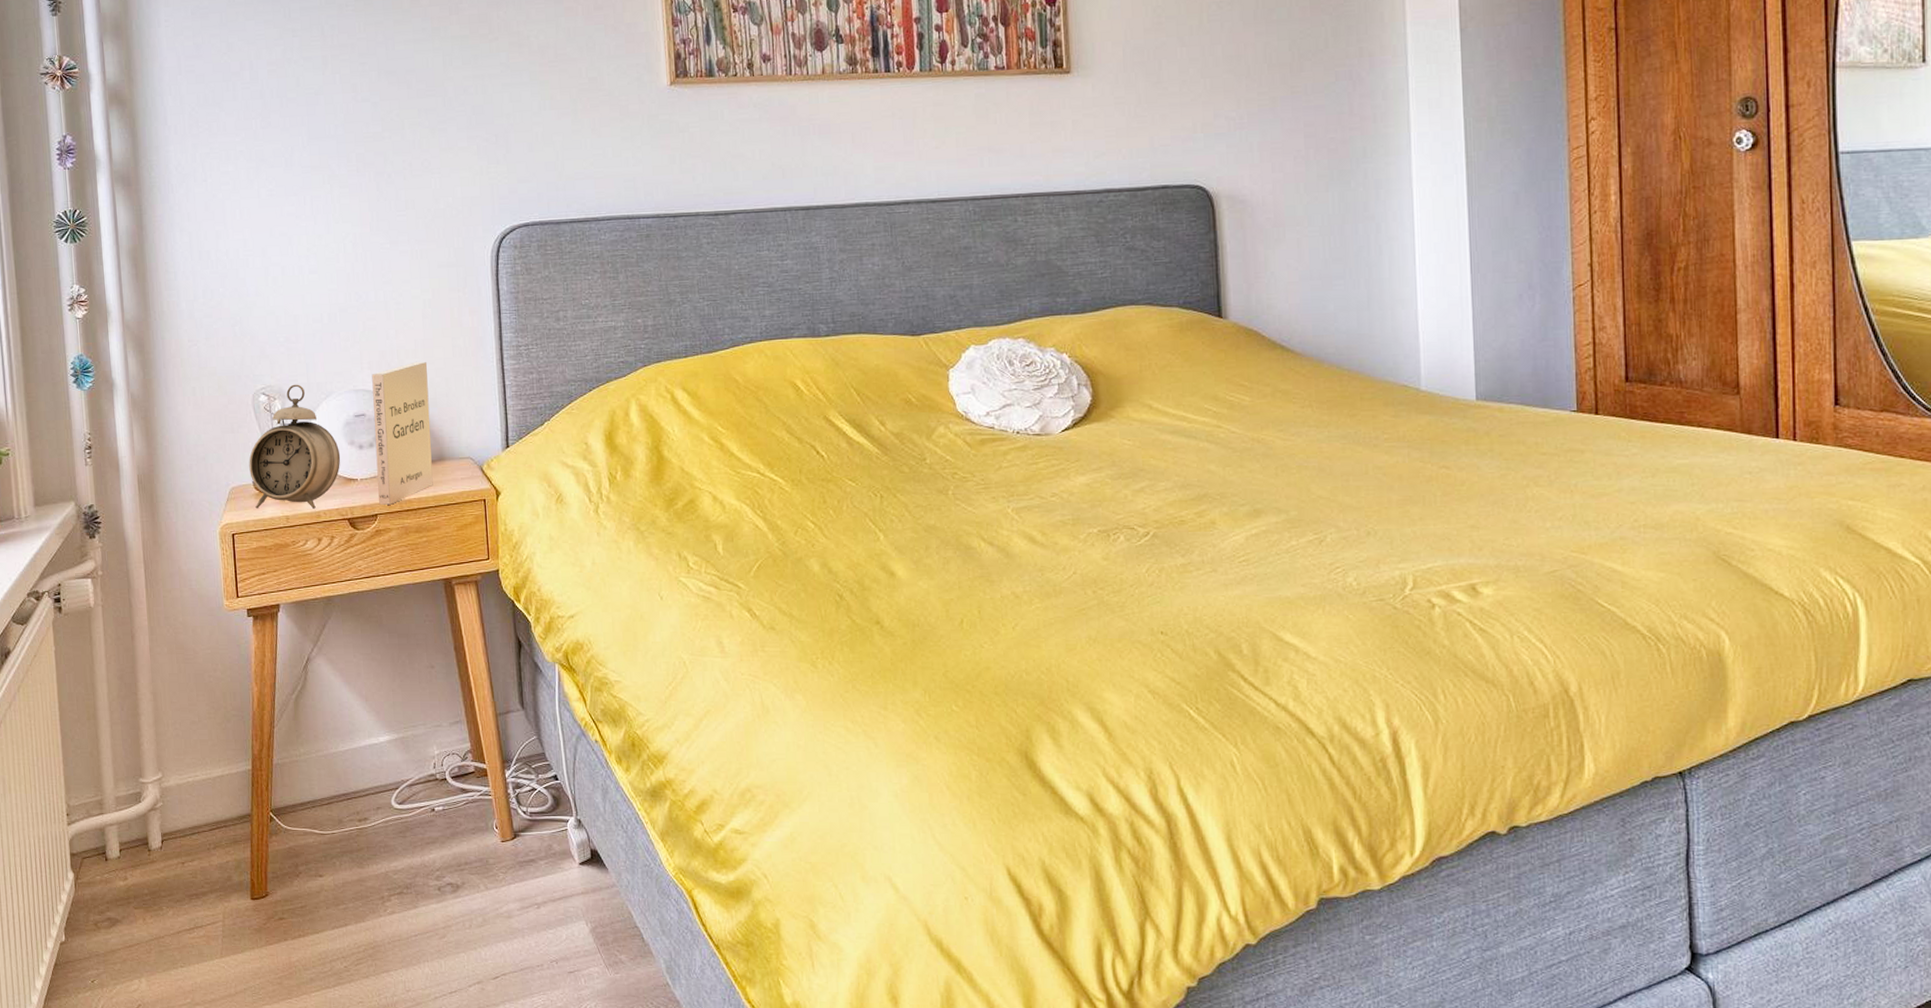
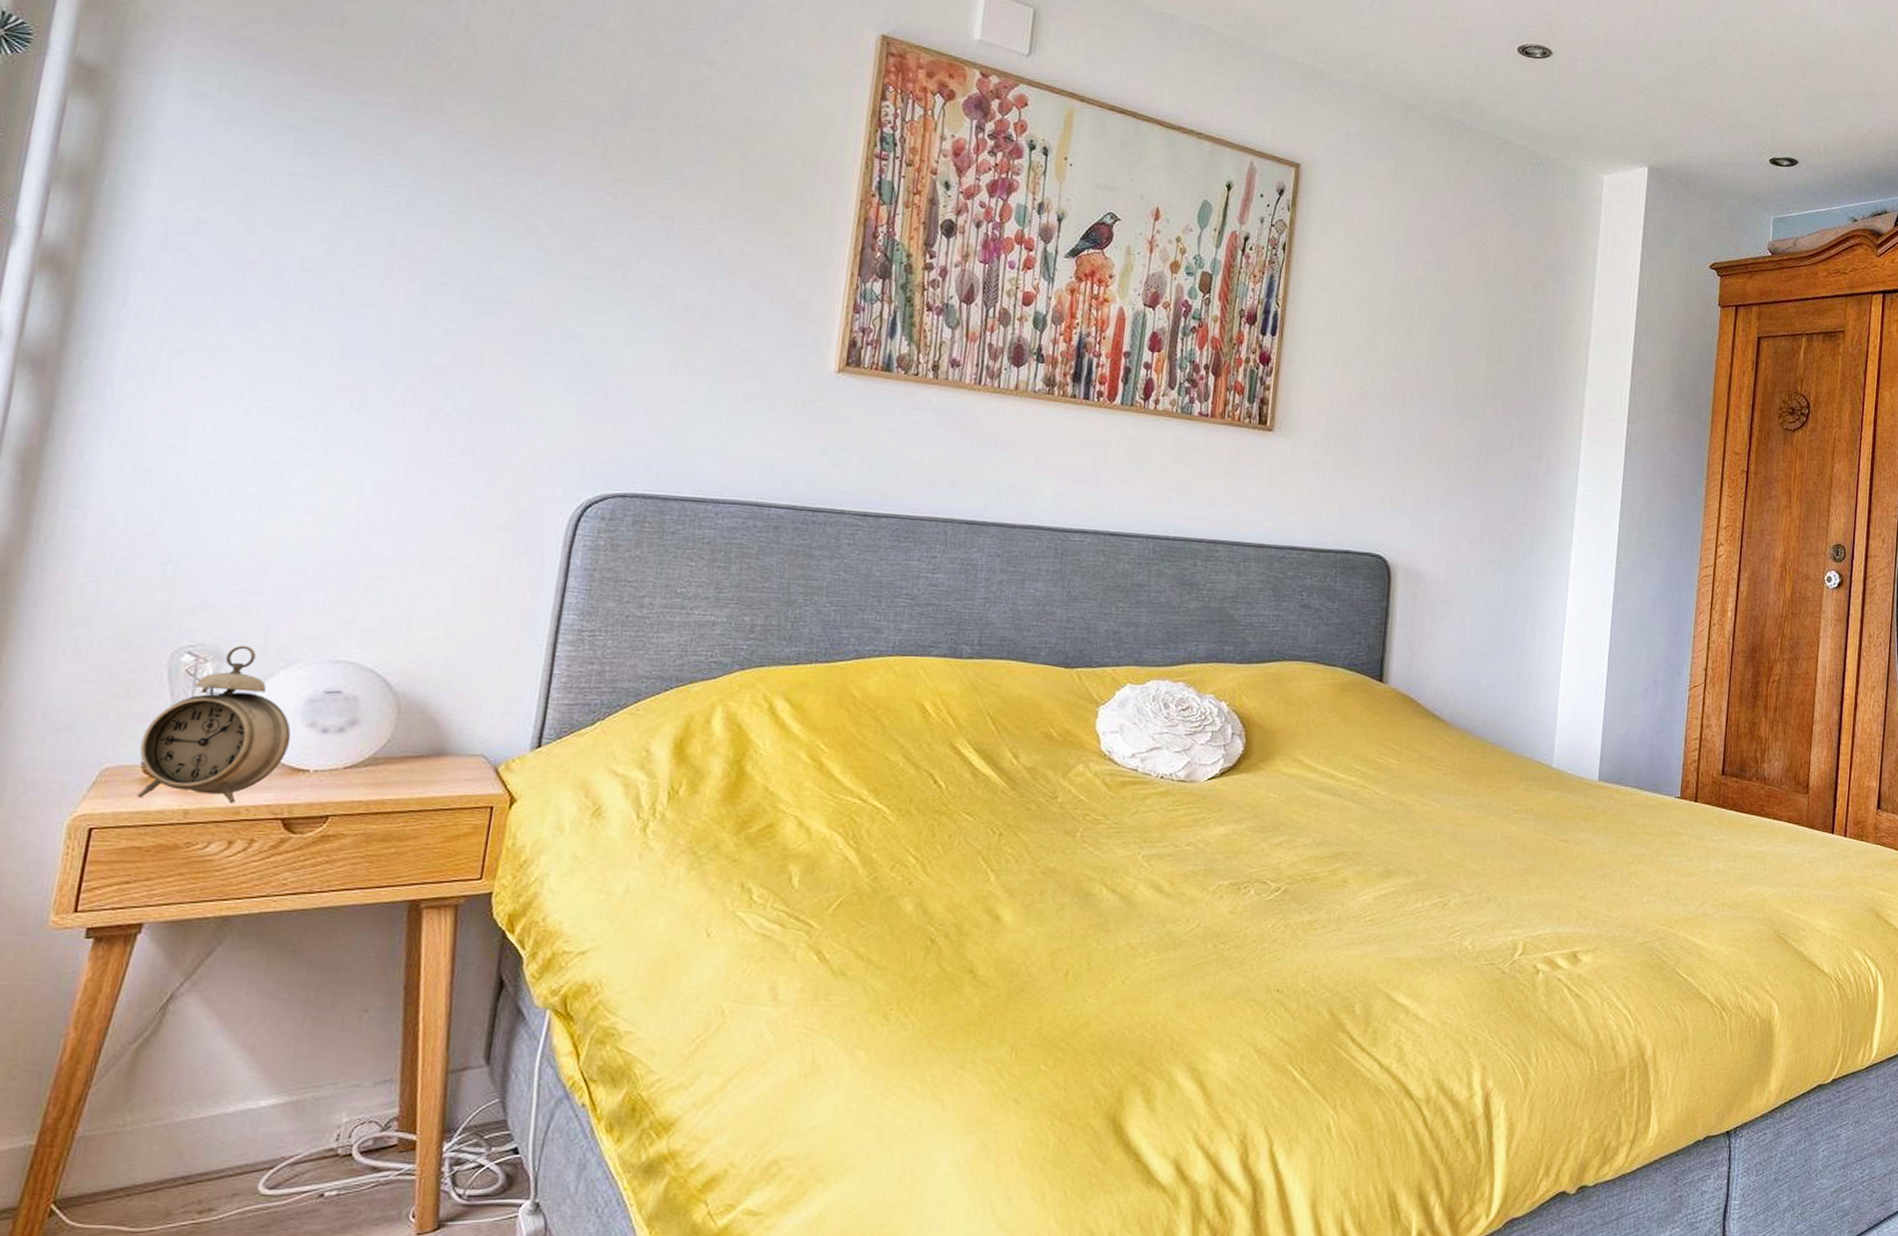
book: present [372,361,433,505] -> none [335,635,447,805]

